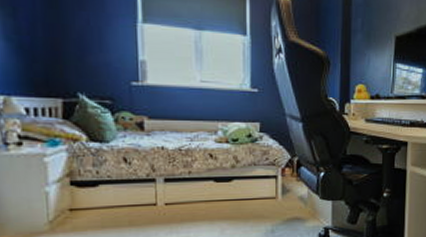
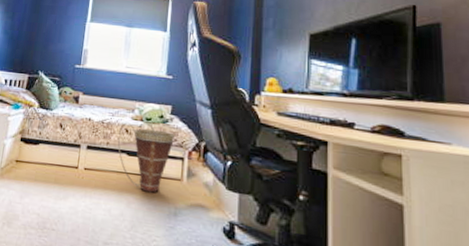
basket: none [201,144,265,216] -> present [117,122,174,193]

